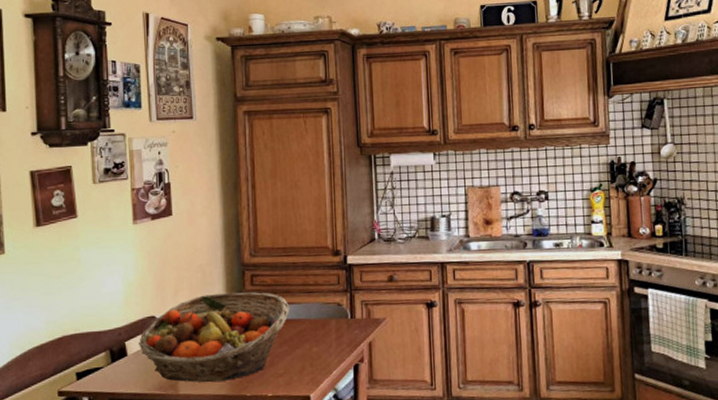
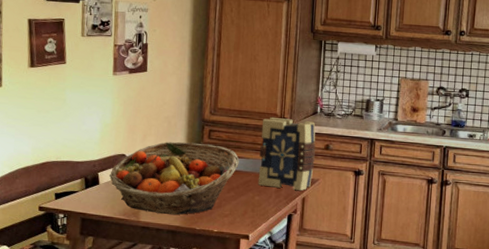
book: none [311,250,378,335] -> present [258,117,316,191]

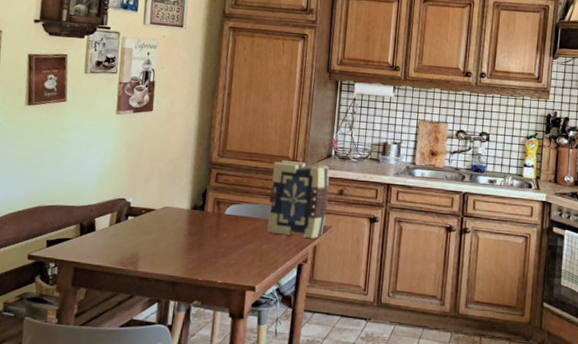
fruit basket: present [109,141,239,215] -> none [107,185,248,265]

